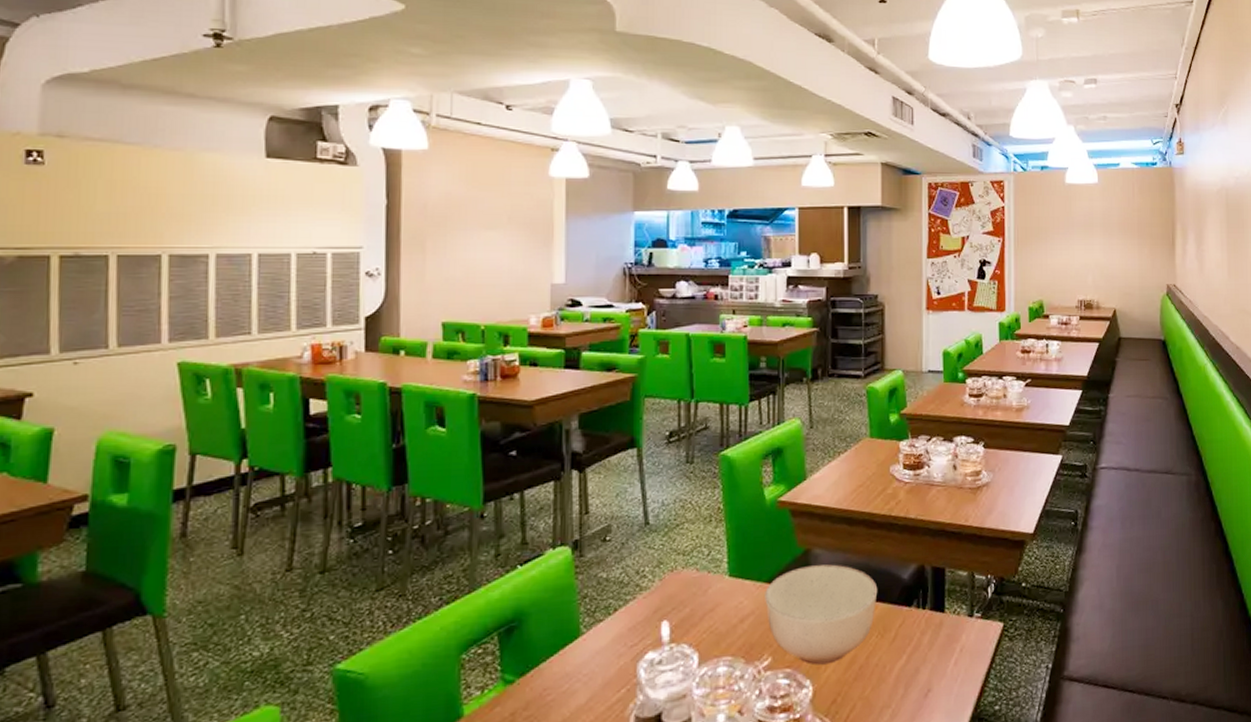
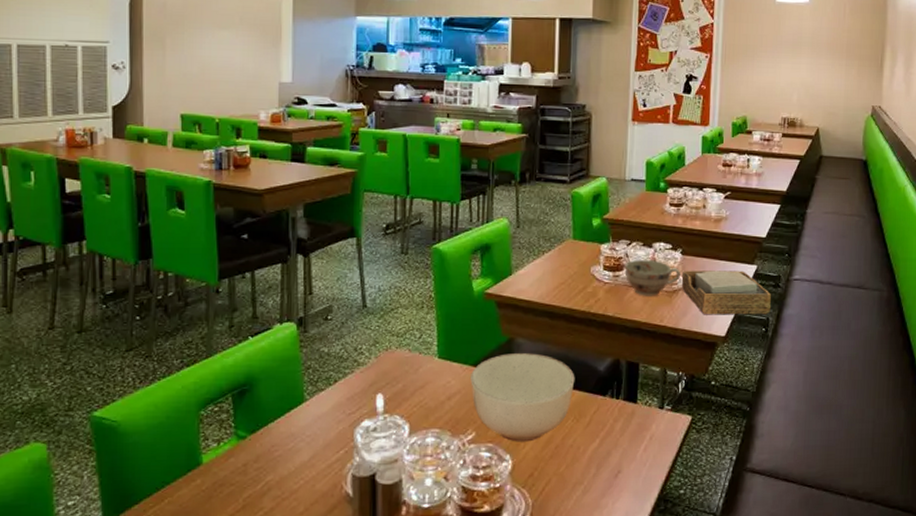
teacup: none [925,454,984,495] -> present [624,259,680,296]
napkin holder: none [985,461,1080,512] -> present [681,271,772,315]

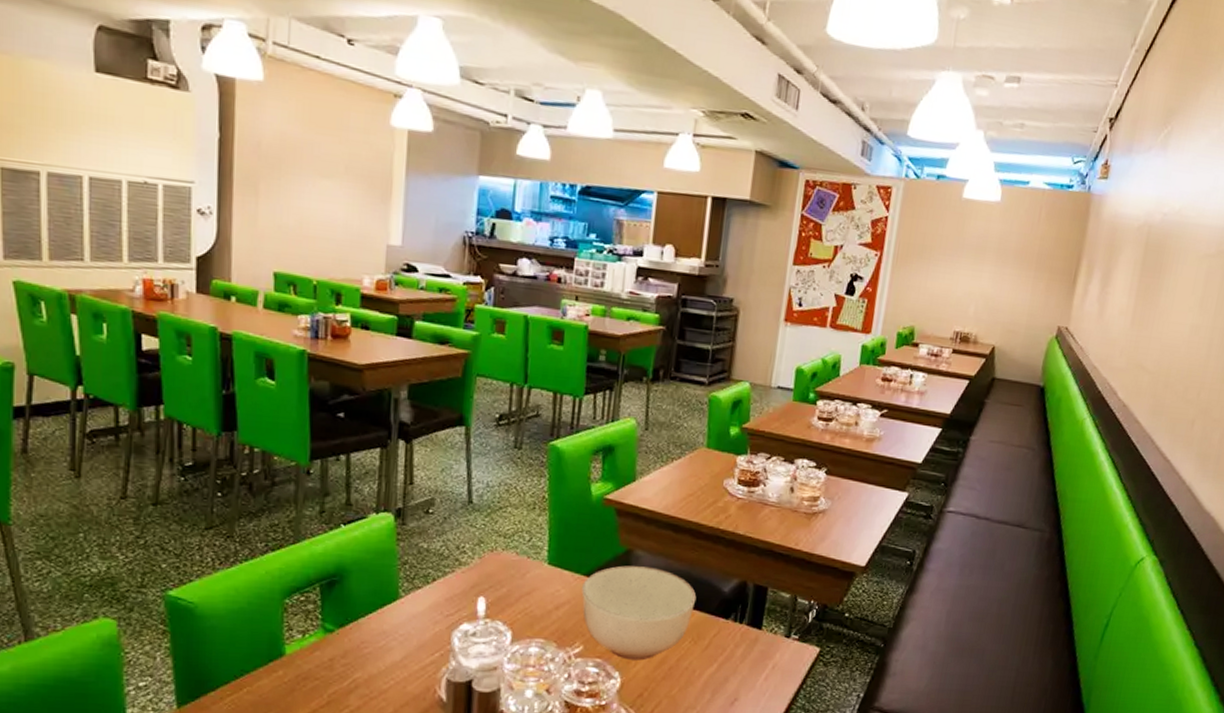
teacup: present [624,259,680,296] -> none [761,475,823,517]
napkin holder: present [681,271,772,315] -> none [822,492,921,547]

